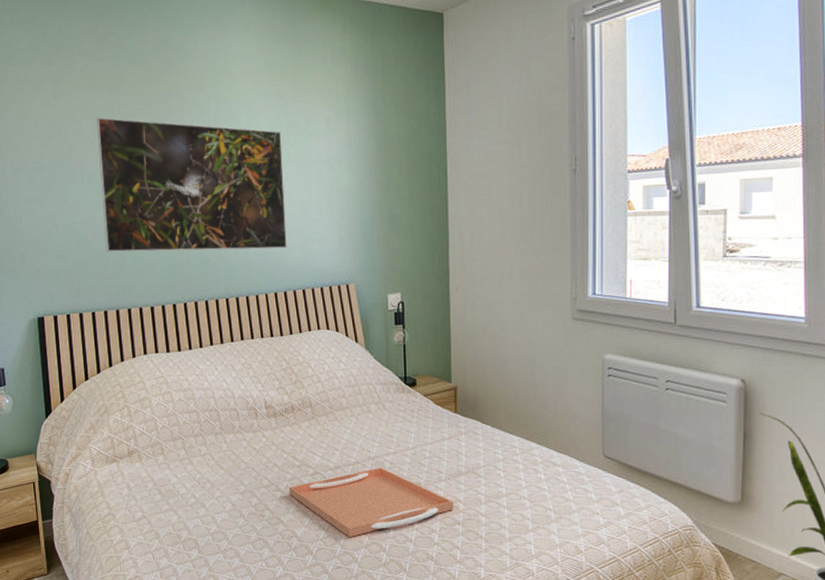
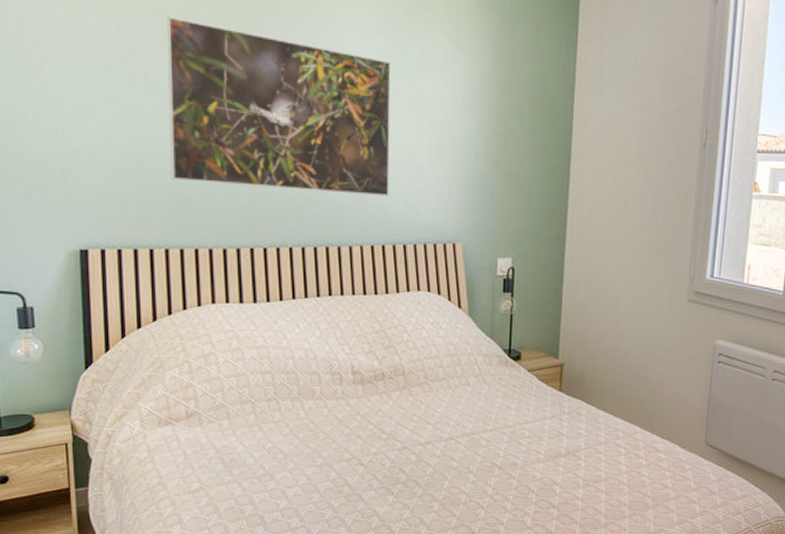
serving tray: present [288,467,454,538] -> none [372,444,550,519]

